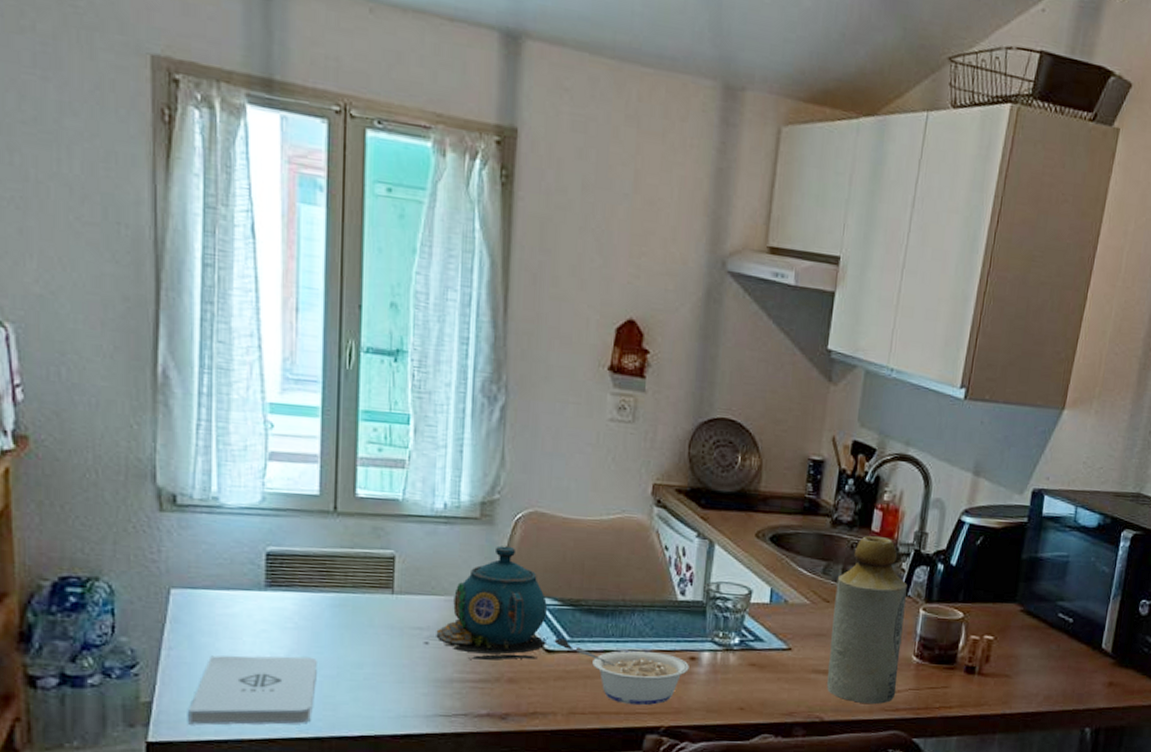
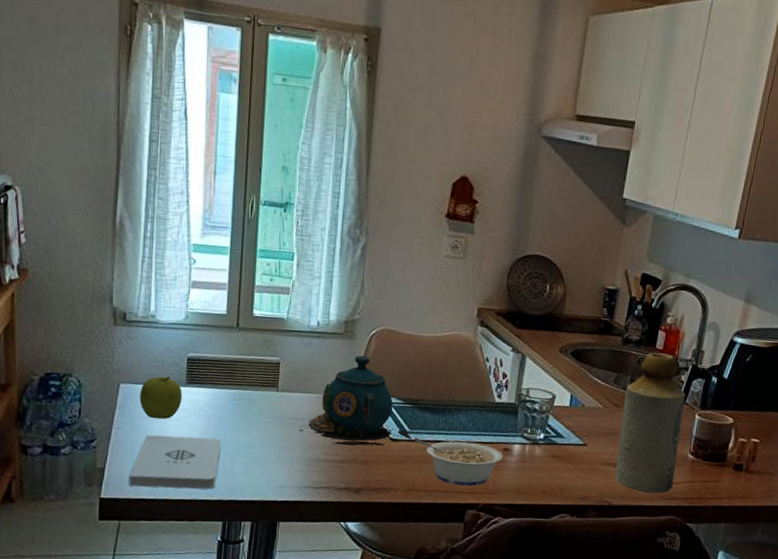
fruit: none [200,578,261,635] -> present [140,376,182,419]

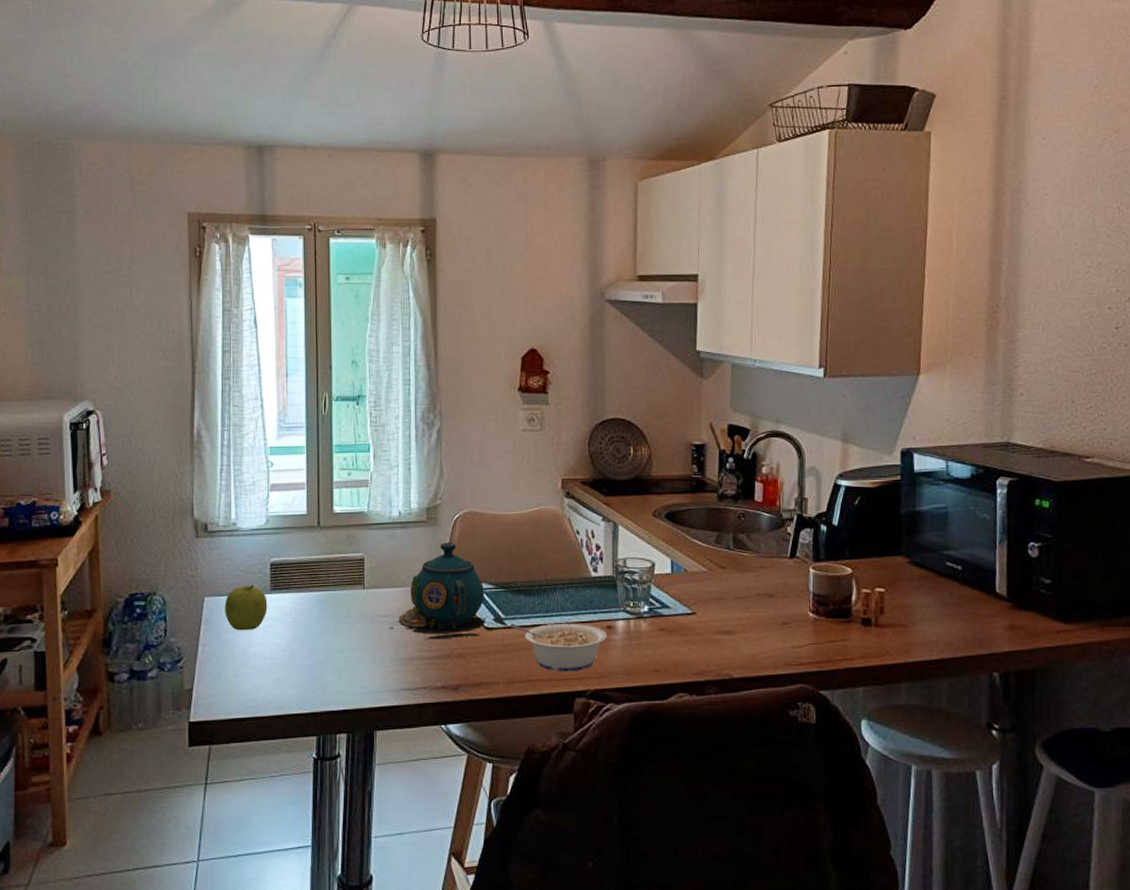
notepad: present [129,435,221,490] -> none [218,645,310,706]
bottle: present [614,352,685,493] -> none [729,505,798,660]

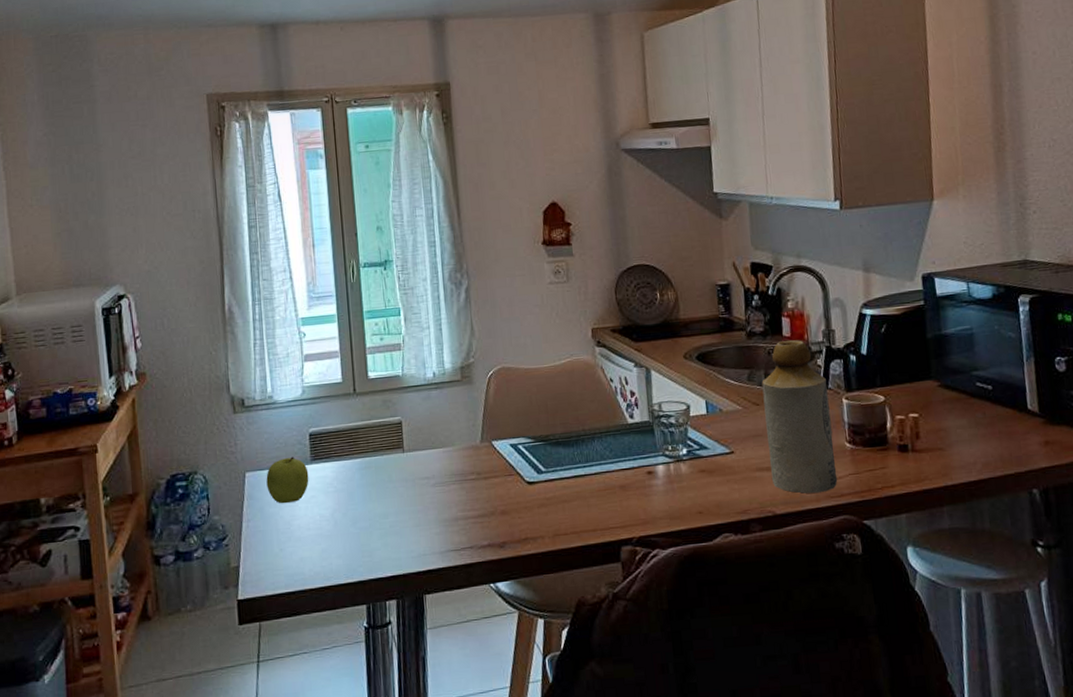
teapot: present [389,542,507,639] -> none [431,399,548,499]
legume: present [510,623,607,672] -> none [551,471,648,522]
bottle: none [729,505,798,660] -> present [761,340,838,494]

